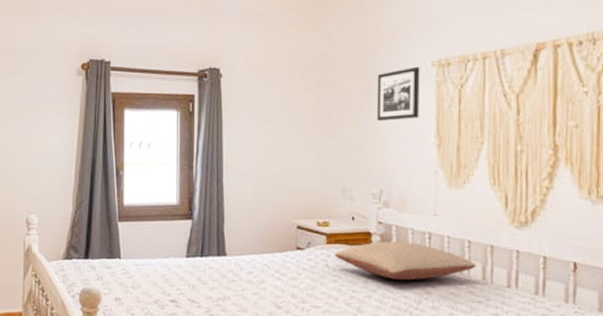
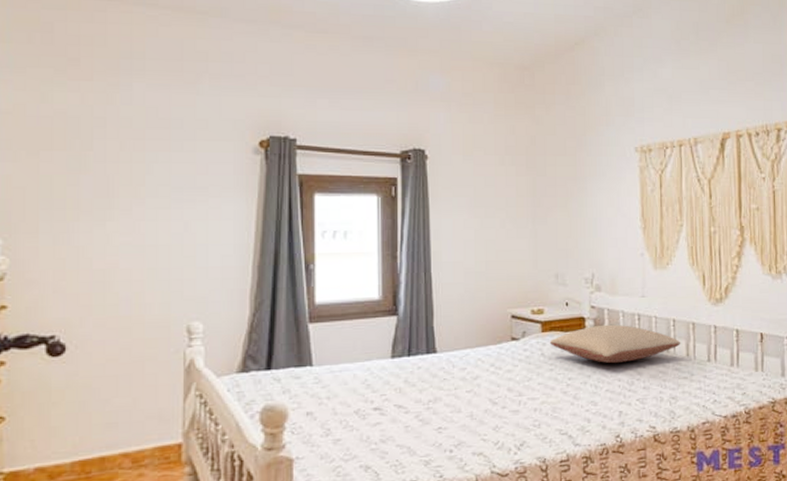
picture frame: present [376,66,420,121] -> none [585,152,625,205]

